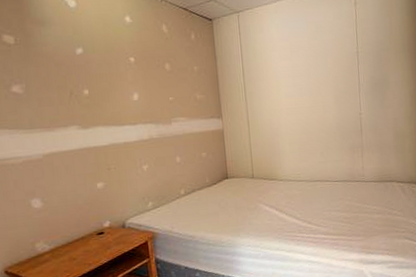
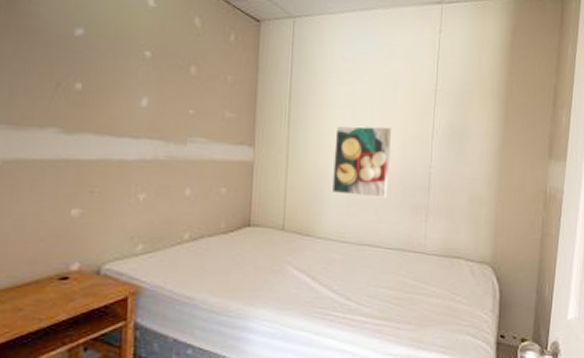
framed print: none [282,87,329,145] -> present [331,126,391,198]

